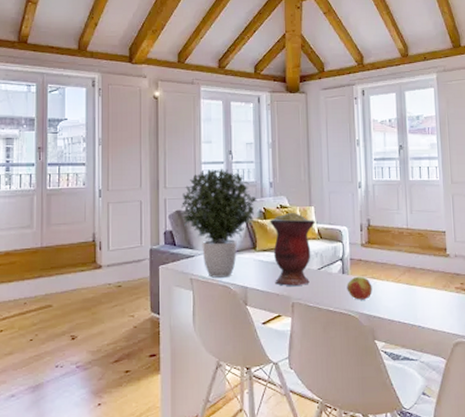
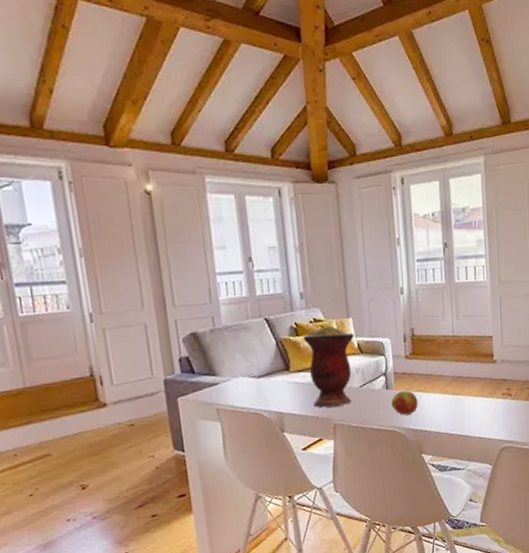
potted plant: present [180,168,257,278] -> none [195,278,287,406]

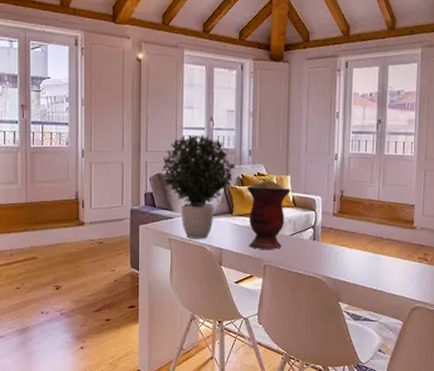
potted plant: none [195,278,287,406] -> present [161,134,236,239]
apple: present [391,390,418,415] -> none [316,243,341,265]

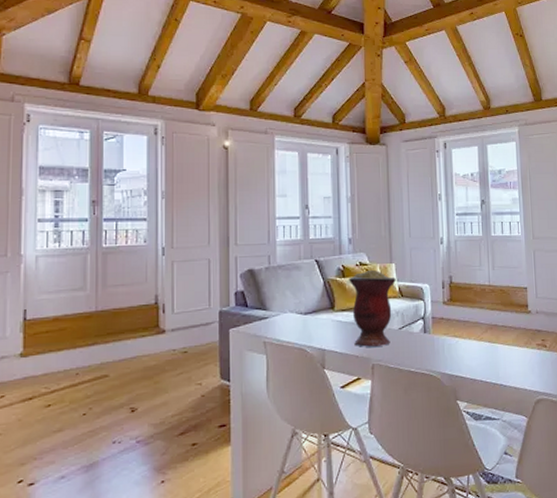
potted plant: present [161,134,236,239] -> none [253,223,335,341]

